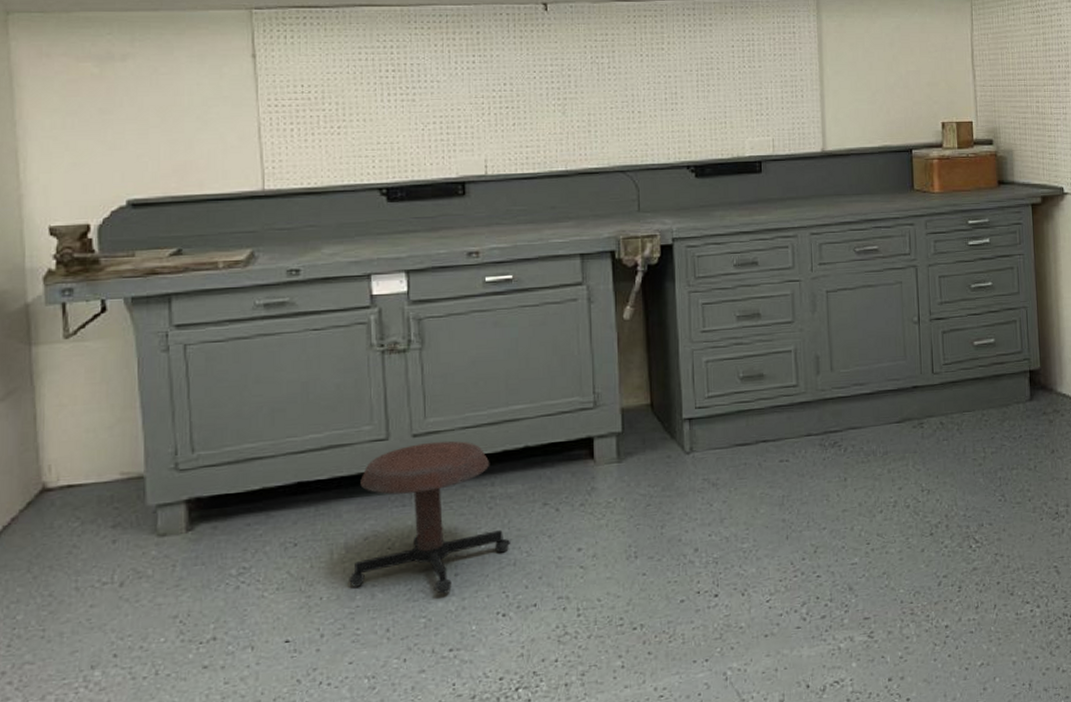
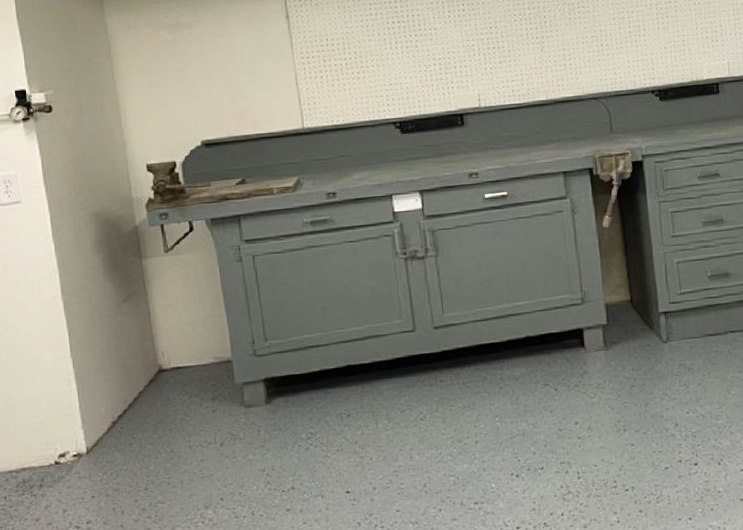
stool: present [348,440,510,594] -> none [391,332,519,457]

